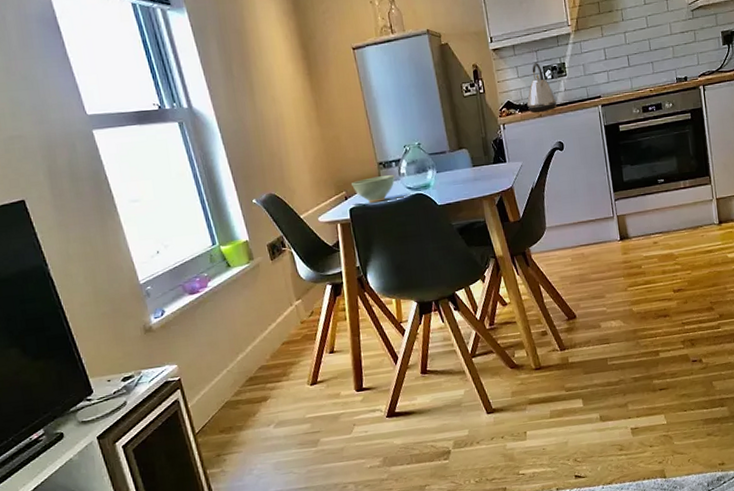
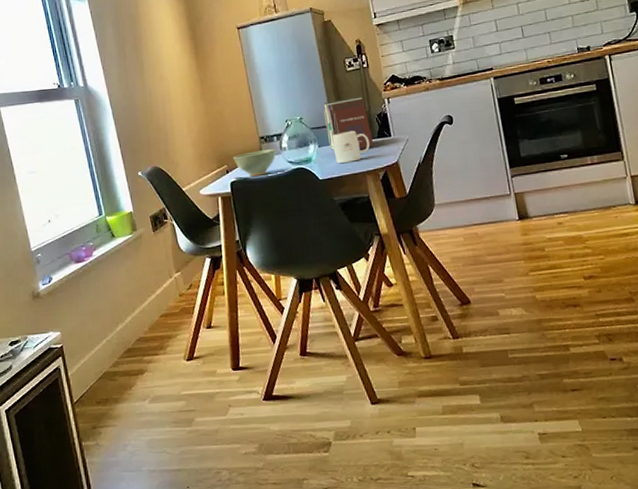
books: none [441,122,490,176] -> present [323,96,374,150]
mug: none [449,156,486,189] -> present [332,130,370,163]
kettle: present [526,63,558,114] -> none [412,36,446,87]

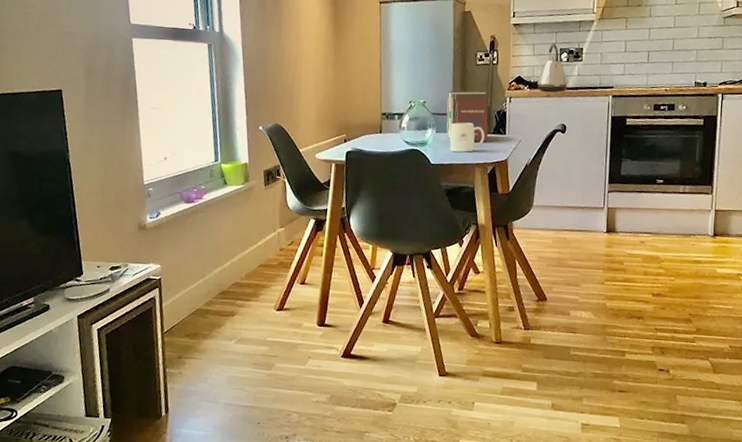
bowl: present [233,149,276,176] -> none [353,125,395,150]
kettle: none [412,36,446,87] -> present [537,44,568,93]

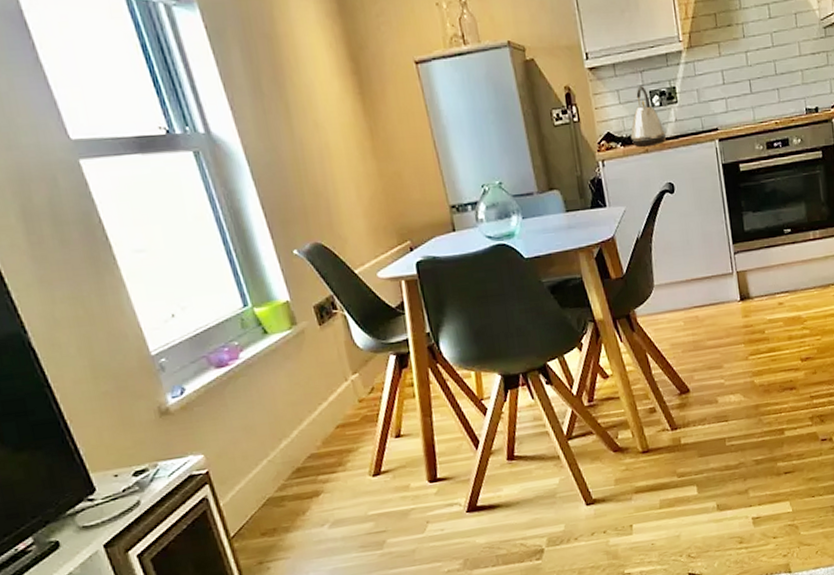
books: present [446,90,489,143] -> none [527,157,588,223]
mug: present [449,122,485,152] -> none [538,199,582,238]

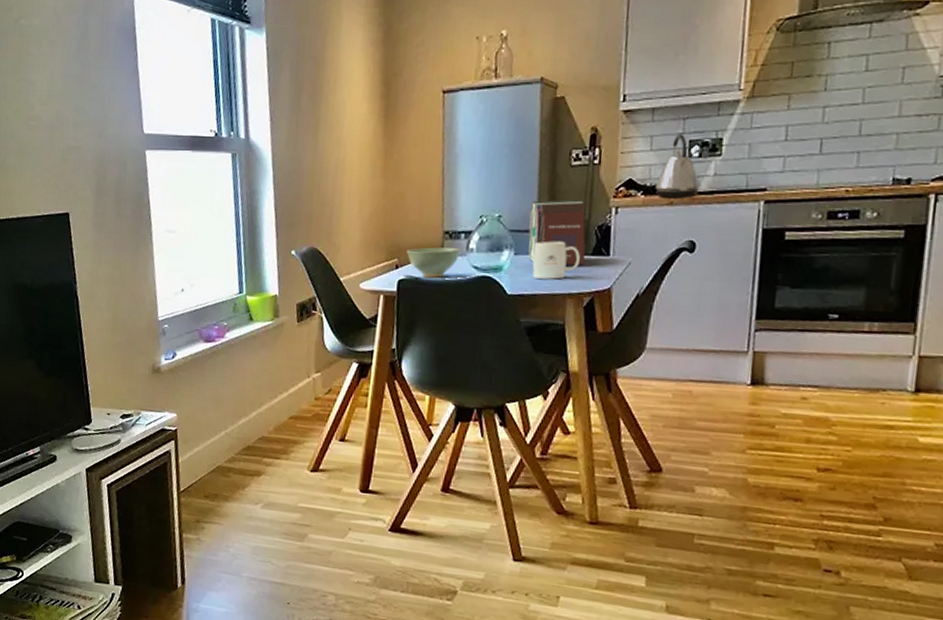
bowl: none [418,221,471,255] -> present [407,247,460,278]
books: none [527,157,588,223] -> present [528,199,586,267]
mug: none [538,199,582,238] -> present [532,241,580,280]

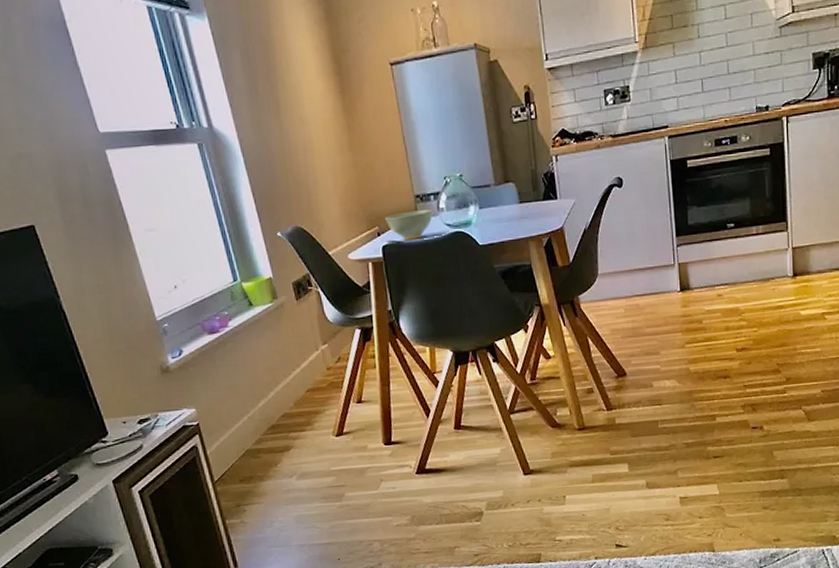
books: present [528,199,586,267] -> none [485,152,539,213]
mug: present [532,241,580,280] -> none [494,191,534,227]
kettle: present [655,134,700,200] -> none [583,85,618,144]

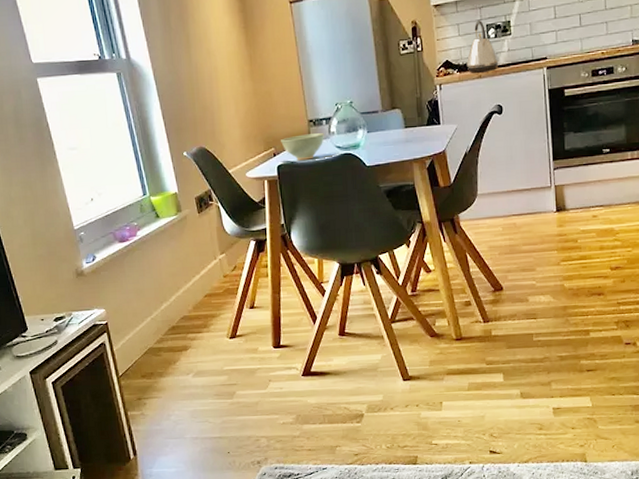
kettle: none [583,85,618,144] -> present [466,20,499,74]

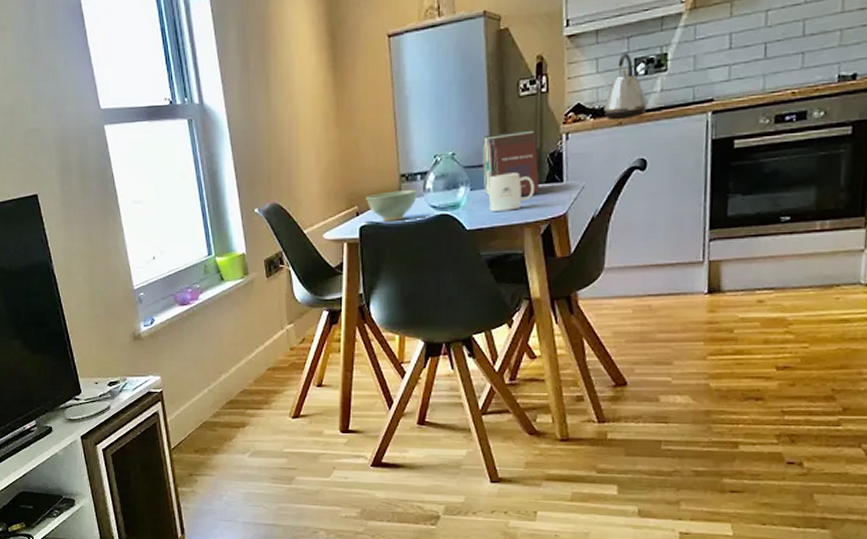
books: none [374,81,423,137] -> present [482,129,540,197]
mug: none [381,117,418,150] -> present [488,172,534,211]

